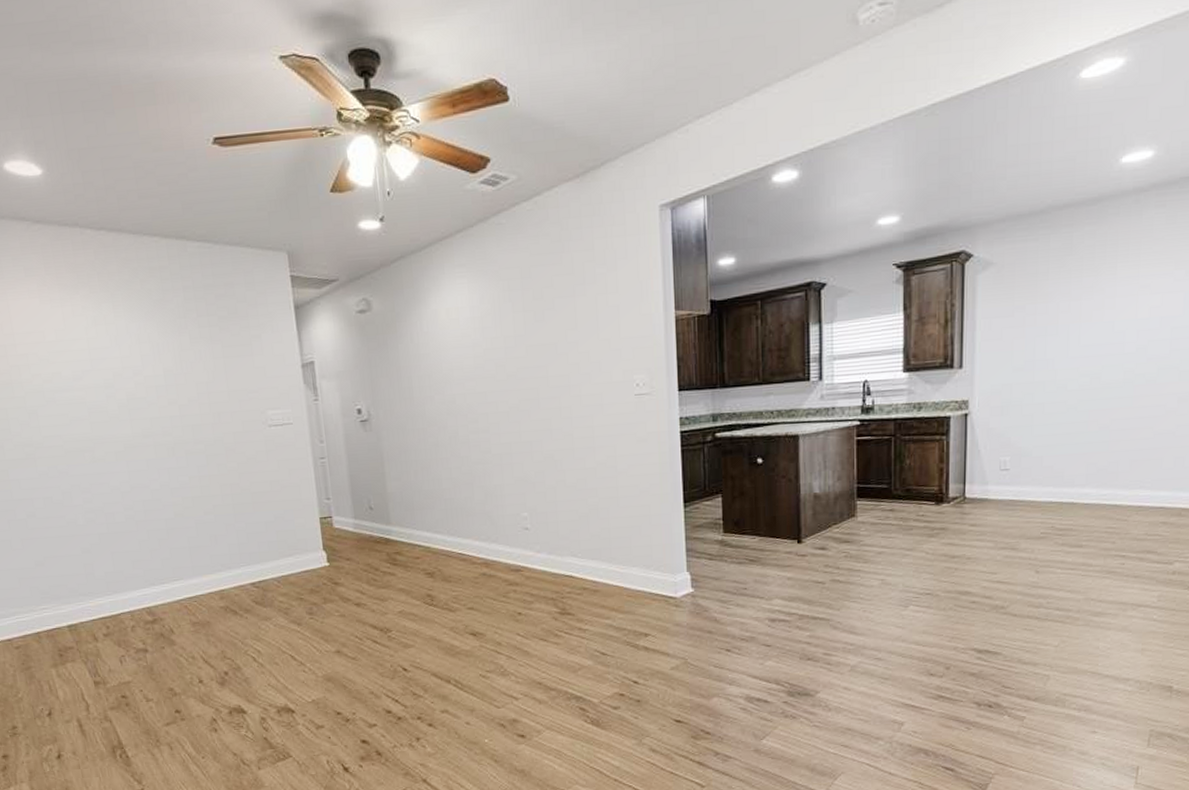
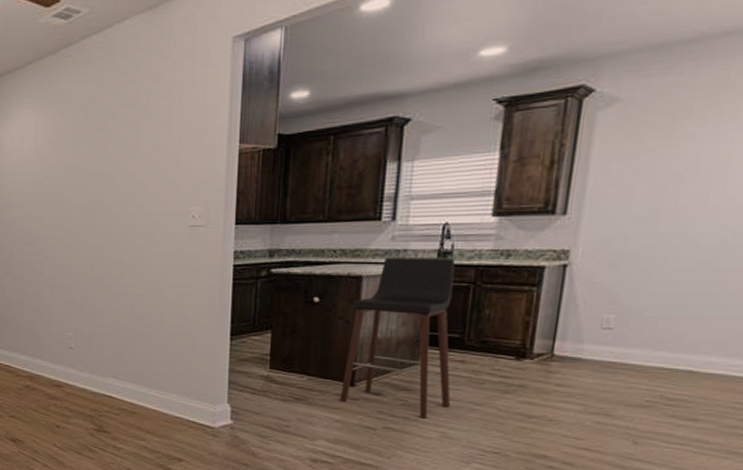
bar stool: none [790,413,886,568] -> present [340,257,456,419]

